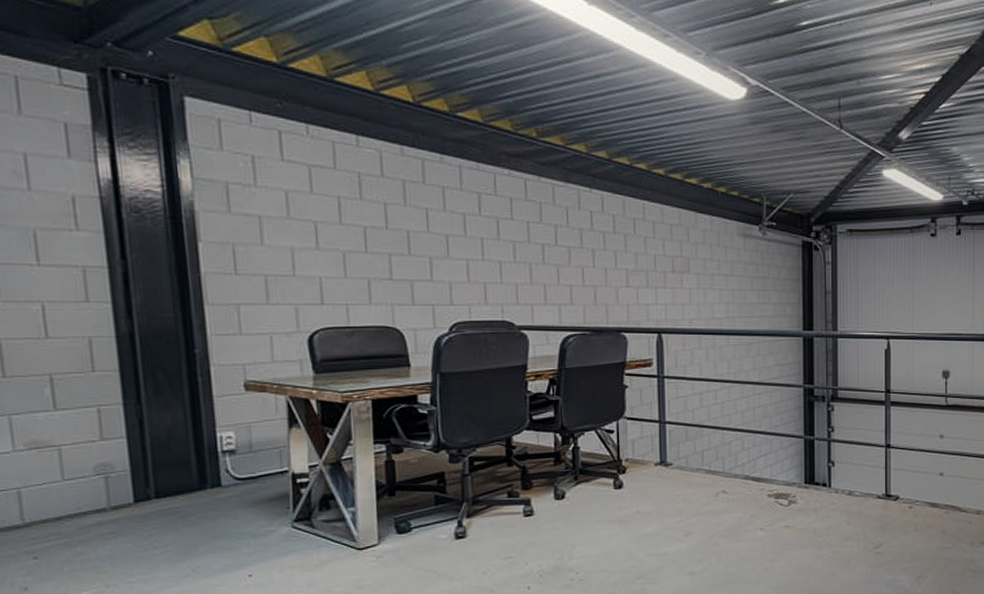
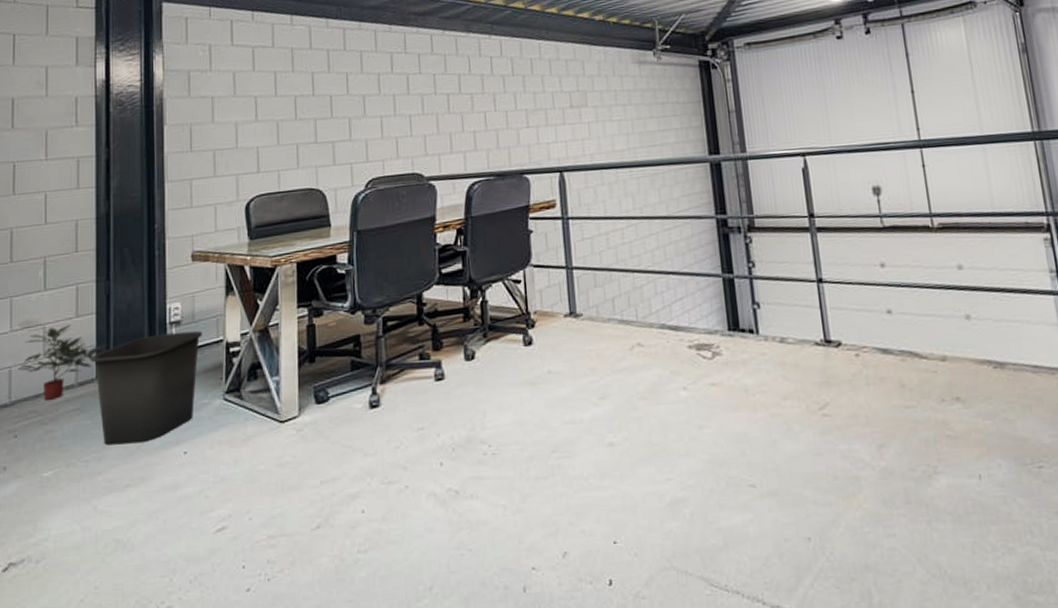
potted plant: none [29,448,147,523] -> present [18,325,109,400]
waste bin: none [124,461,263,568] -> present [90,331,202,445]

